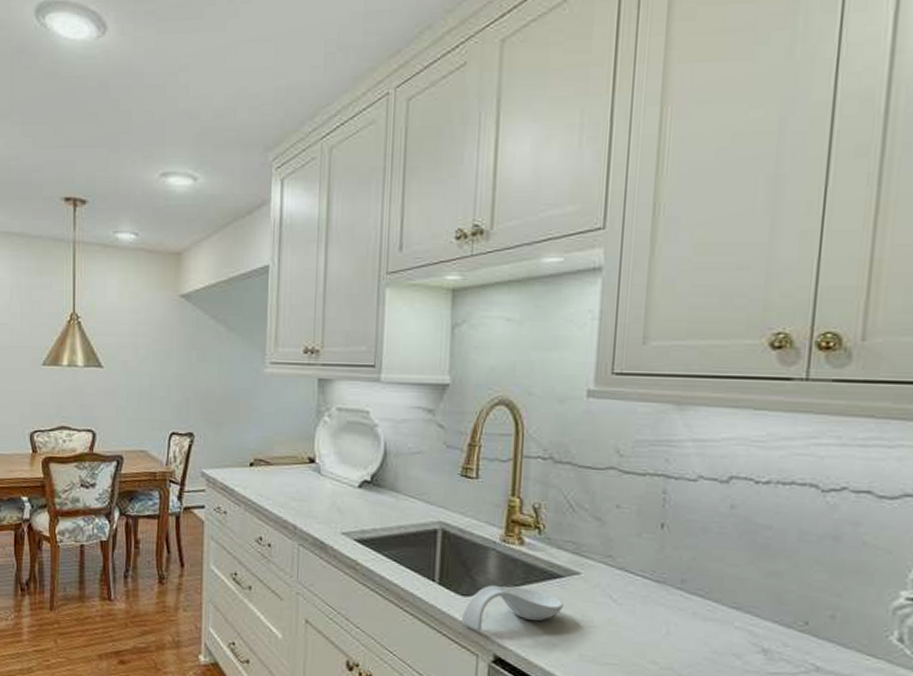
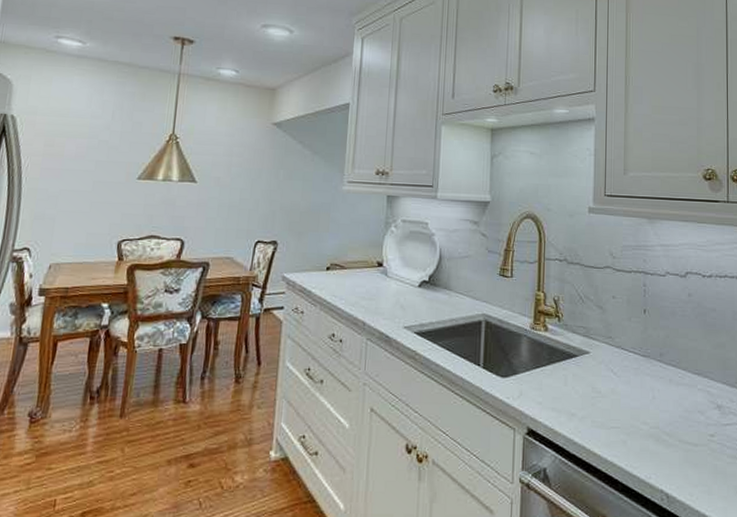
spoon rest: present [461,584,563,632] -> none [501,366,578,408]

